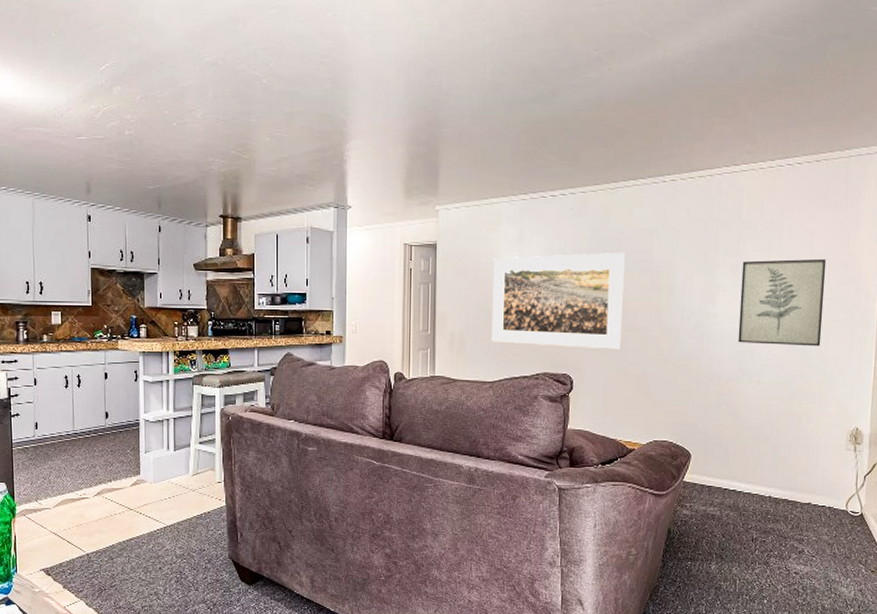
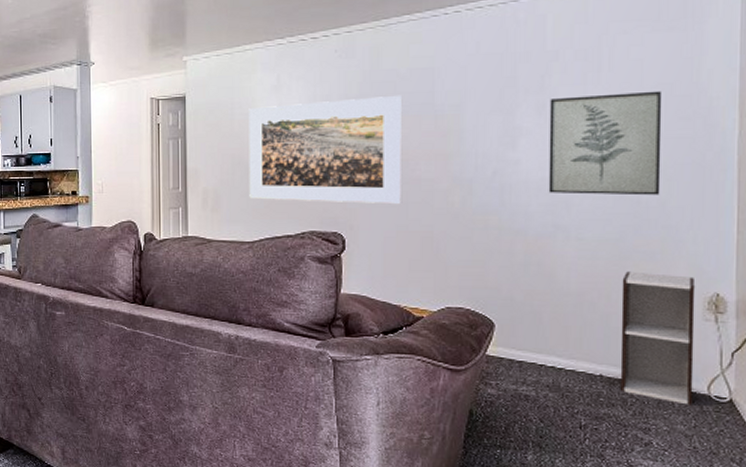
shelf unit: none [783,410,842,519] -> present [620,271,696,405]

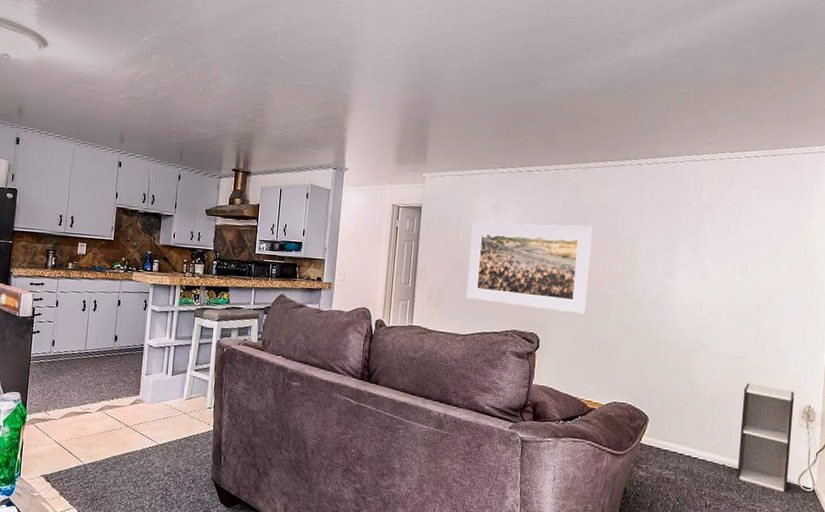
wall art: present [548,91,663,196] -> none [696,241,781,325]

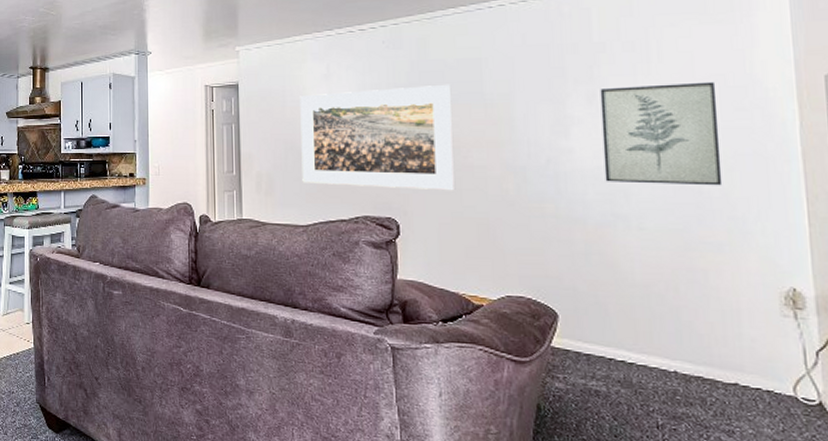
wall art: none [696,241,781,325] -> present [600,81,723,186]
shelf unit: present [736,383,795,493] -> none [689,263,779,407]

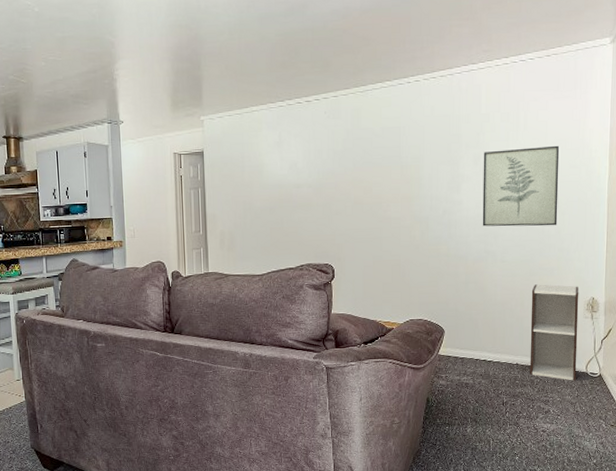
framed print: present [300,84,456,191] -> none [256,149,377,240]
shelf unit: none [689,263,779,407] -> present [529,284,579,381]

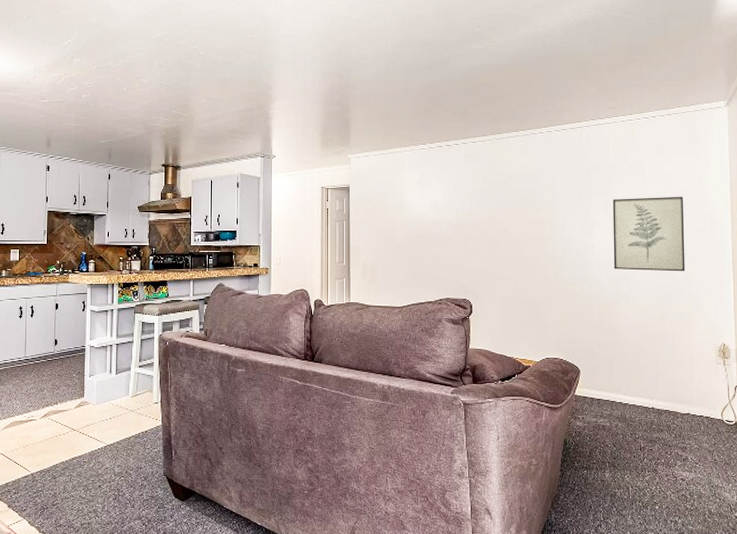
shelf unit: present [529,284,579,381] -> none [664,328,712,428]

